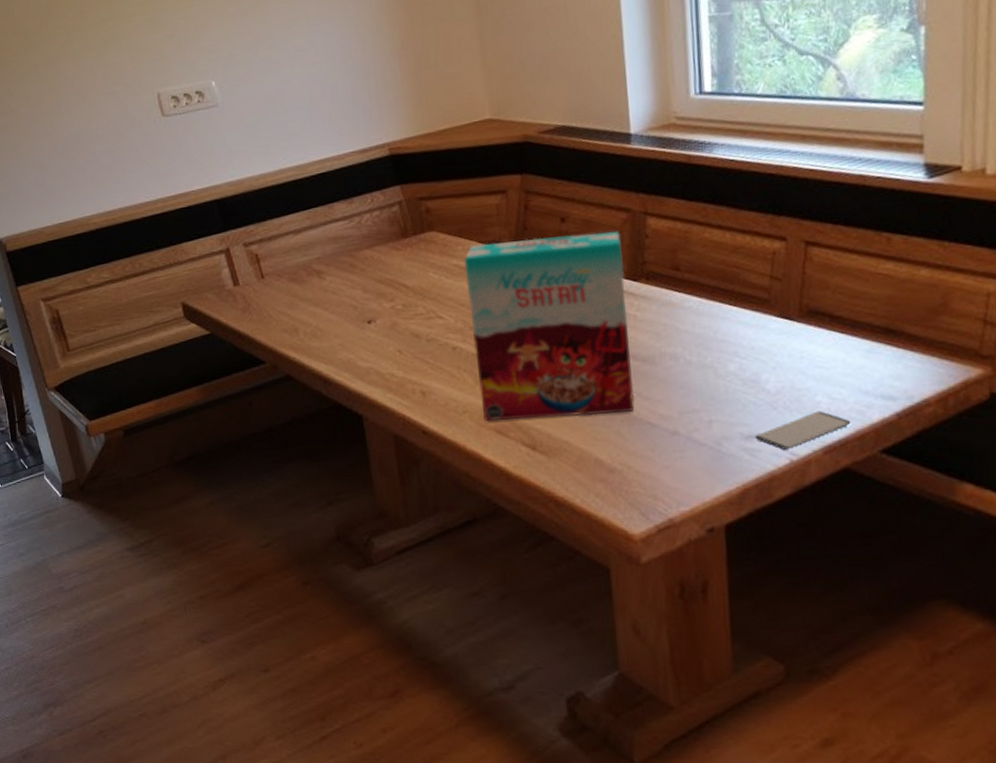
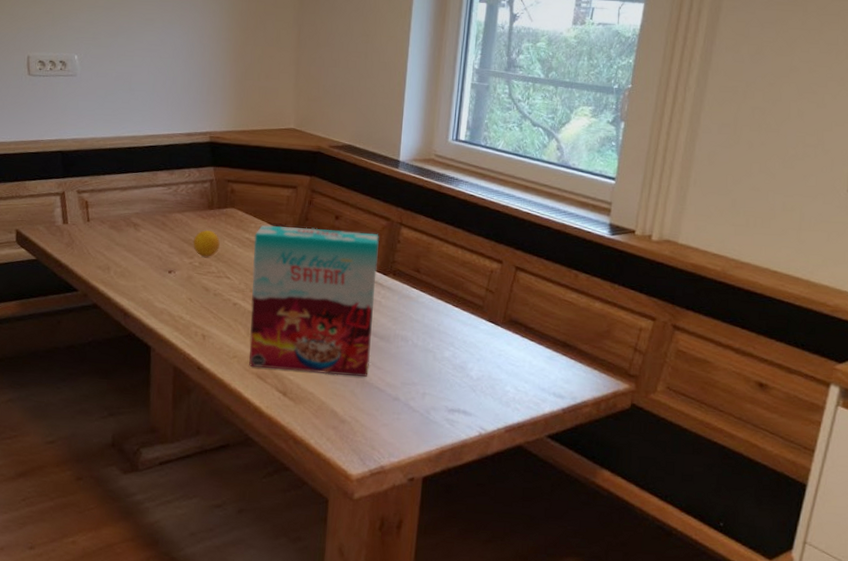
fruit: none [391,263,424,297] -> present [193,230,220,257]
smartphone: present [755,411,850,450] -> none [456,398,528,425]

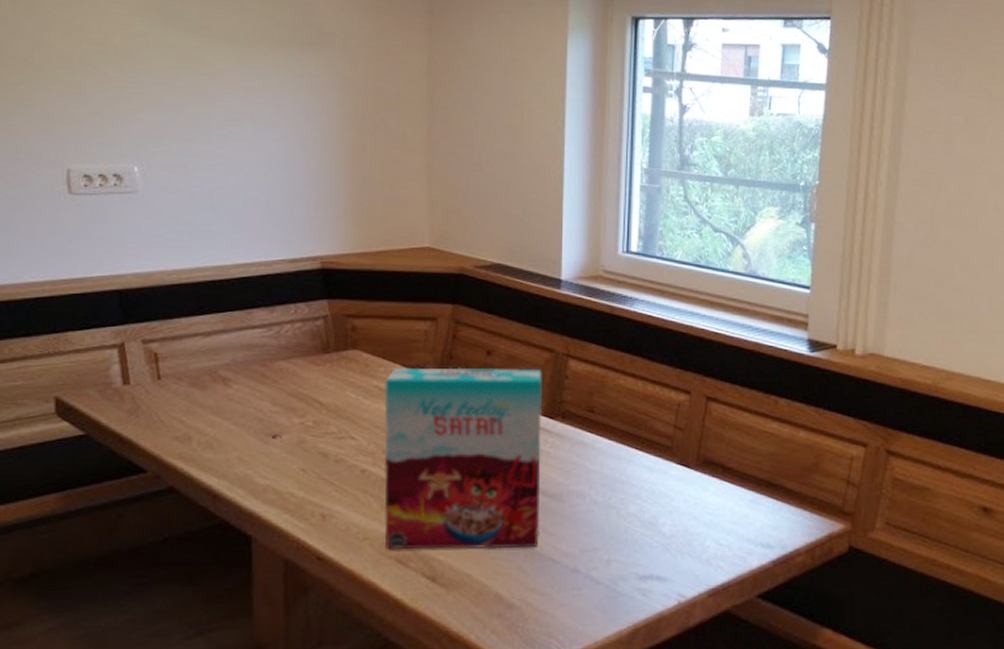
fruit: present [193,230,220,257] -> none [304,380,340,414]

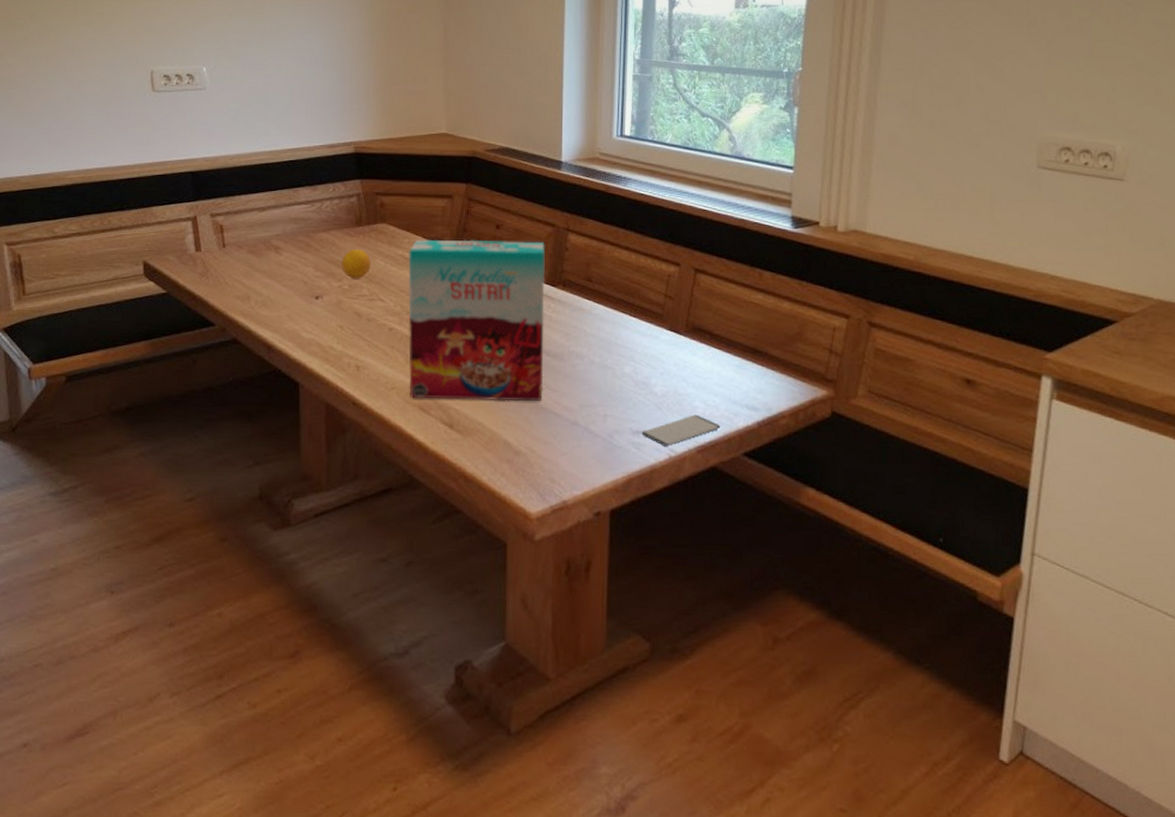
fruit: none [304,380,340,414] -> present [342,249,371,279]
smartphone: none [648,555,733,591] -> present [642,414,720,446]

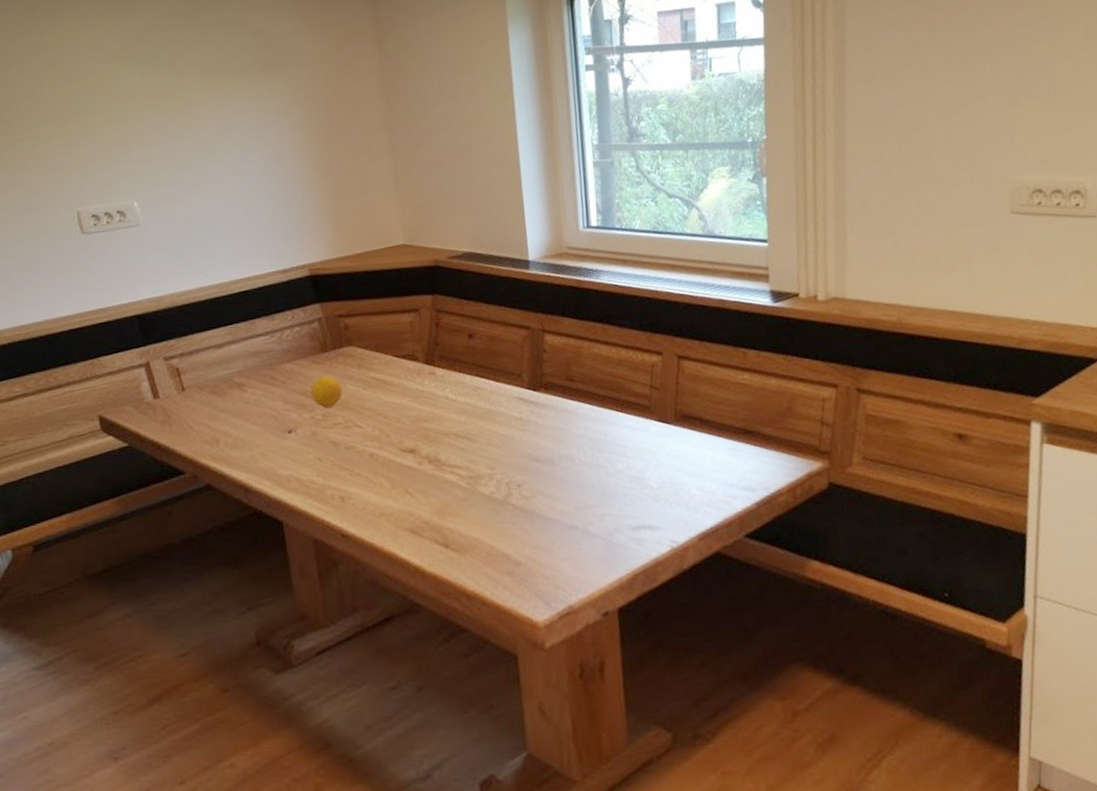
cereal box: present [408,239,545,402] -> none [380,346,537,522]
smartphone: present [642,414,720,446] -> none [641,502,719,538]

